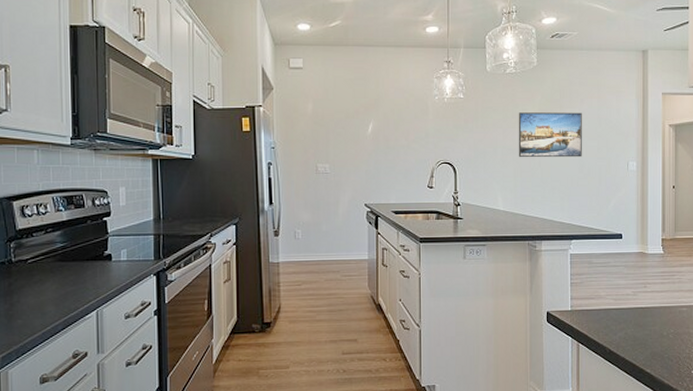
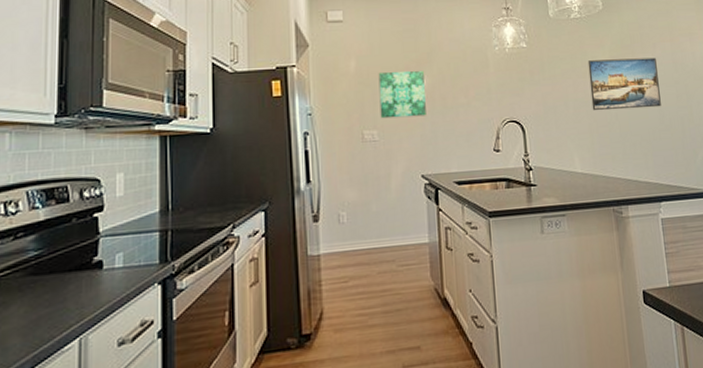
wall art: none [332,114,371,155] -> present [378,71,426,119]

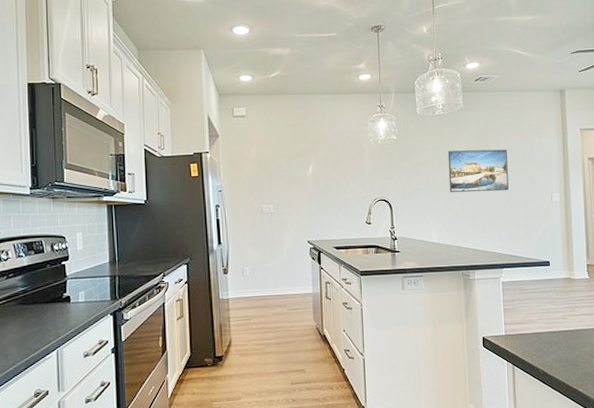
wall art: present [378,71,426,119] -> none [274,157,312,196]

